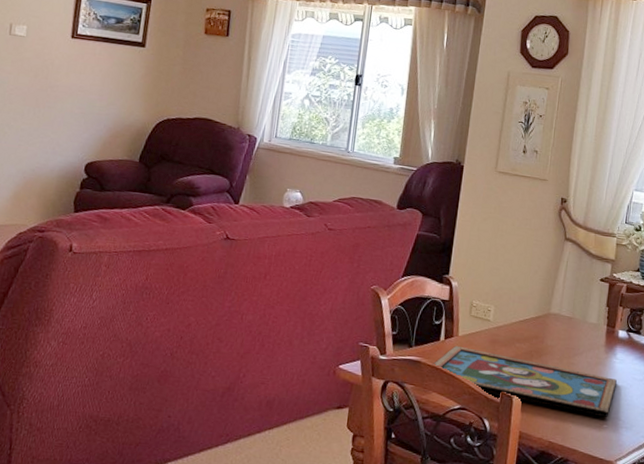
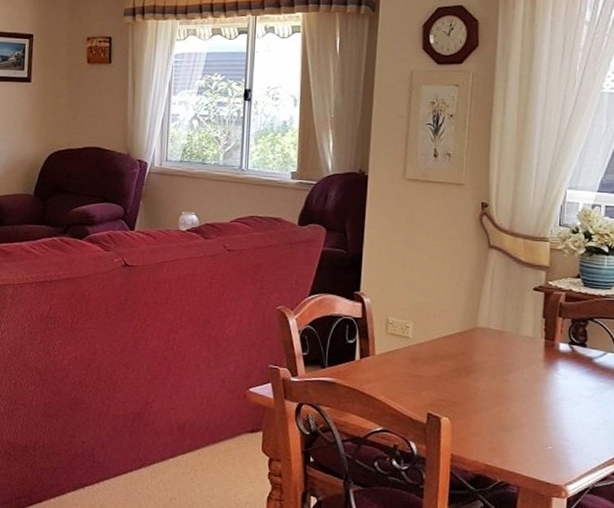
framed painting: present [432,345,617,418] -> none [348,365,561,439]

